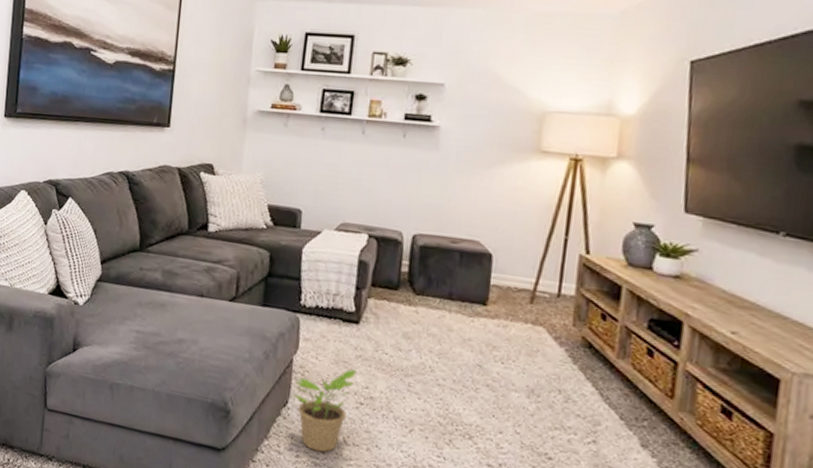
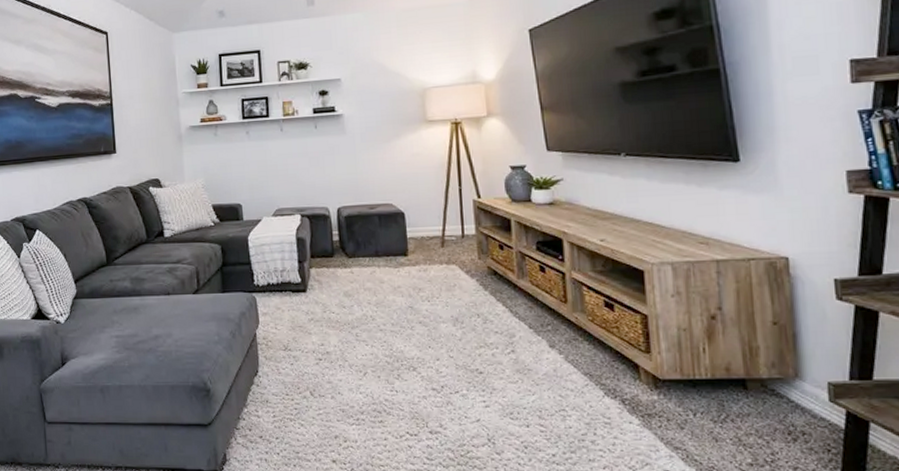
potted plant: present [294,369,356,453] -> none [261,331,311,408]

